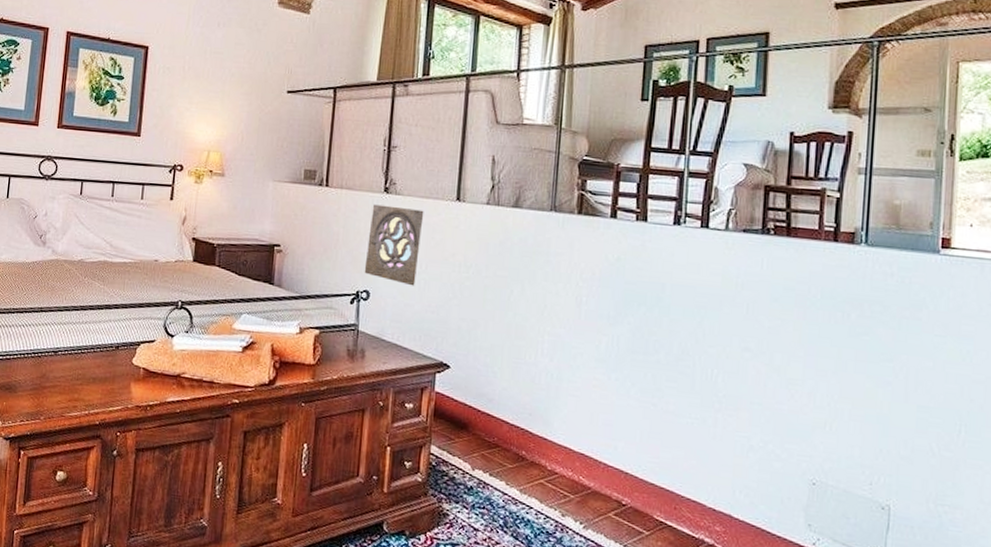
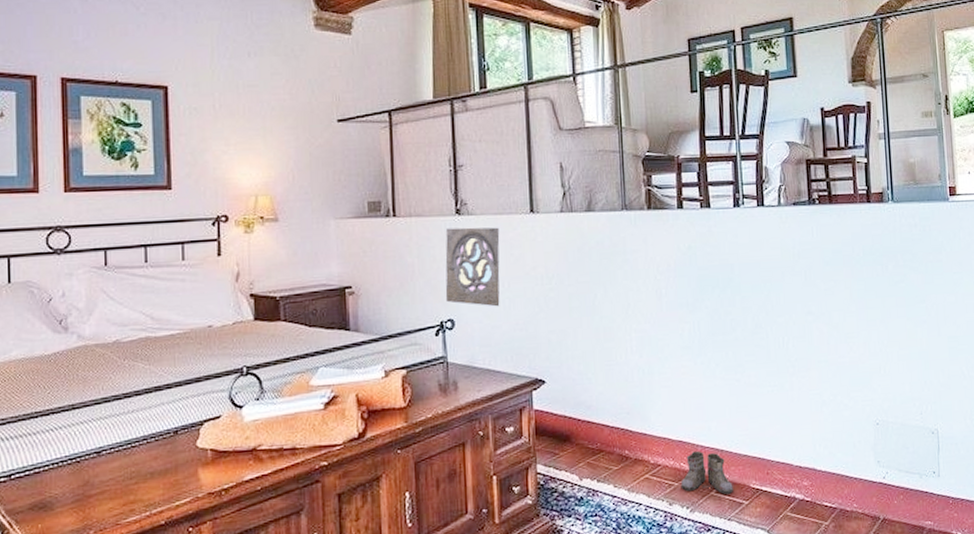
boots: none [576,467,634,520] -> present [680,450,733,495]

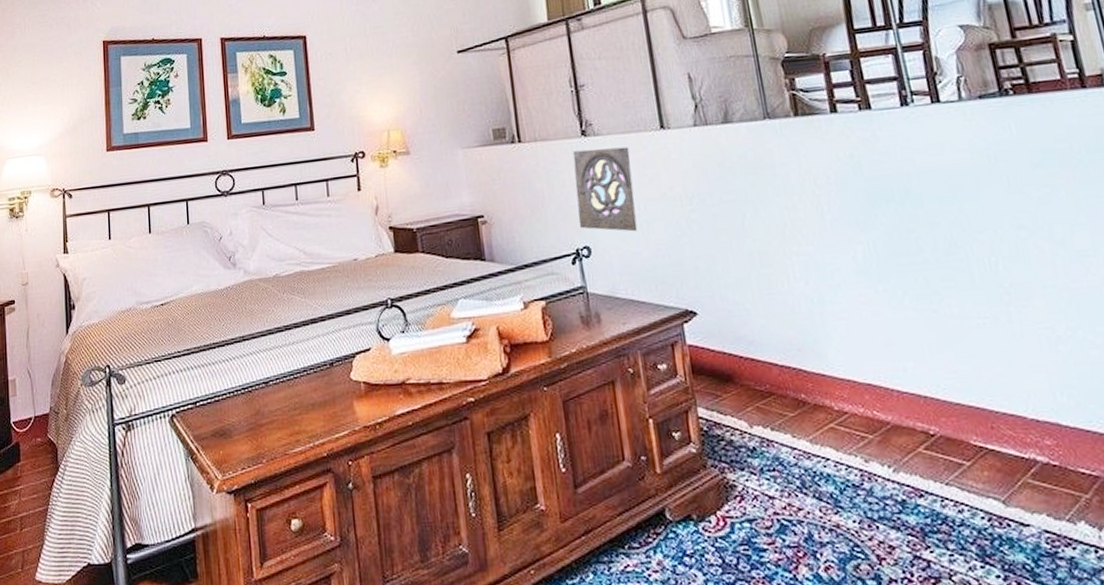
boots: present [680,450,733,495] -> none [875,396,948,452]

